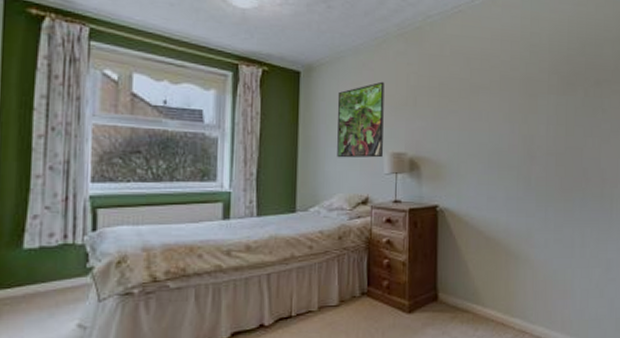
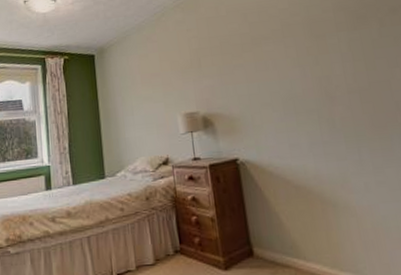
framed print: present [337,81,385,158] -> none [128,50,176,125]

